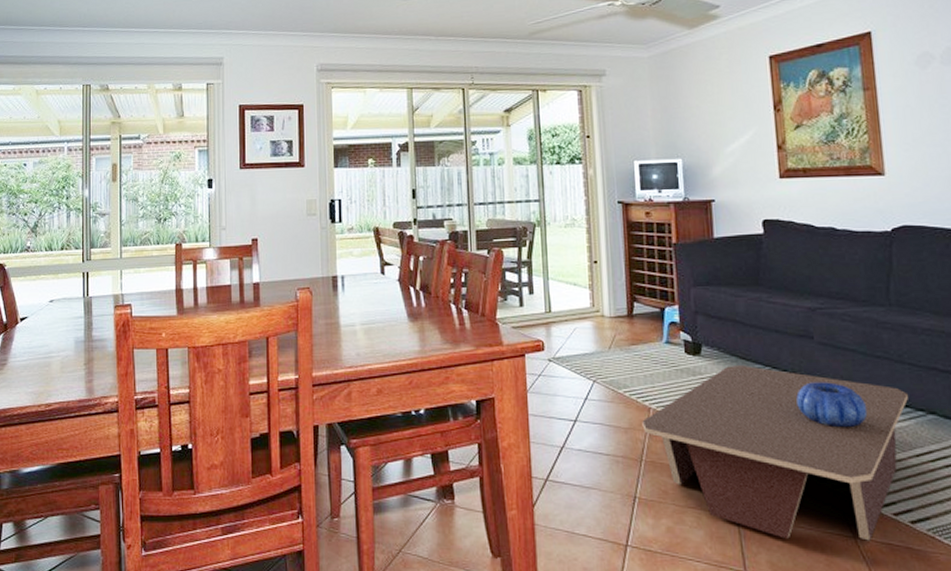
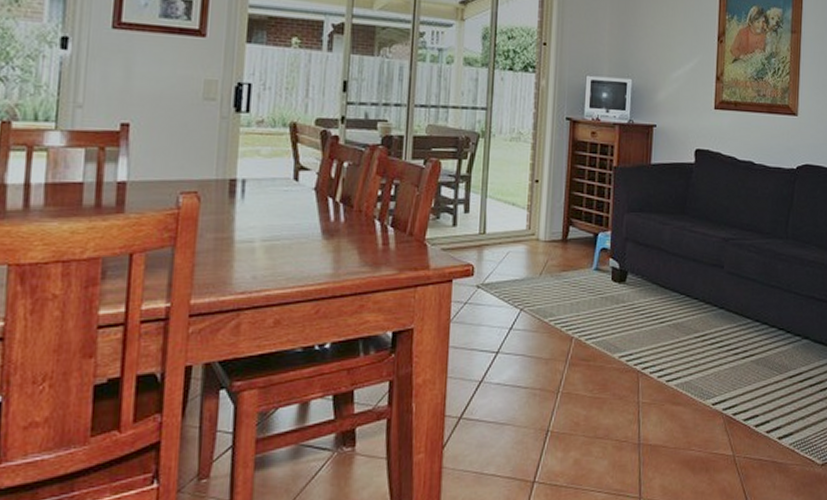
coffee table: present [642,366,908,541] -> none [563,294,790,462]
decorative bowl: present [796,382,868,428] -> none [703,310,758,354]

